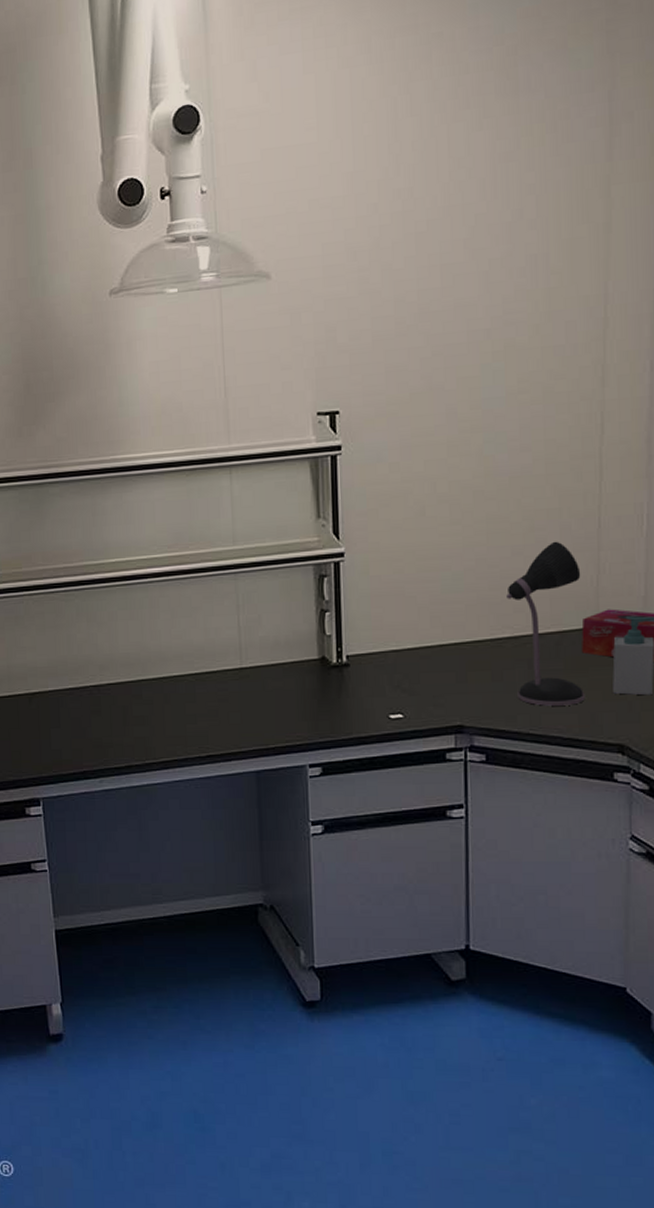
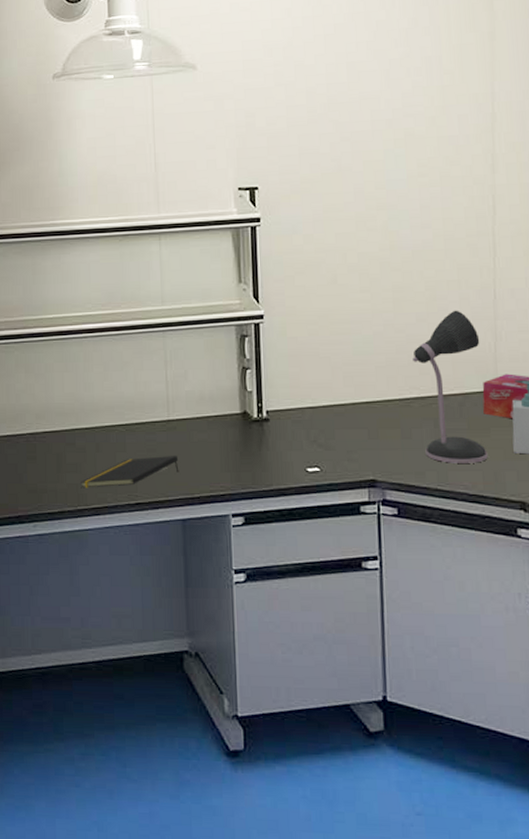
notepad: none [148,705,253,742] -> present [81,456,179,488]

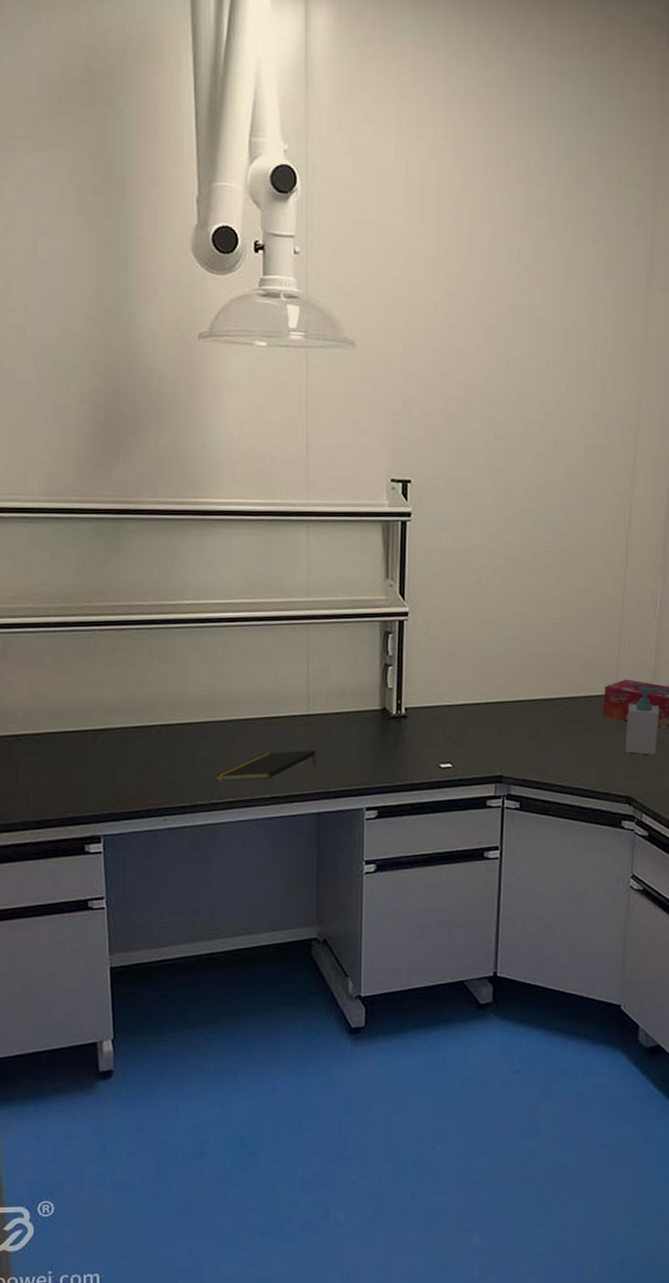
desk lamp: present [413,310,488,463] -> none [545,617,606,761]

